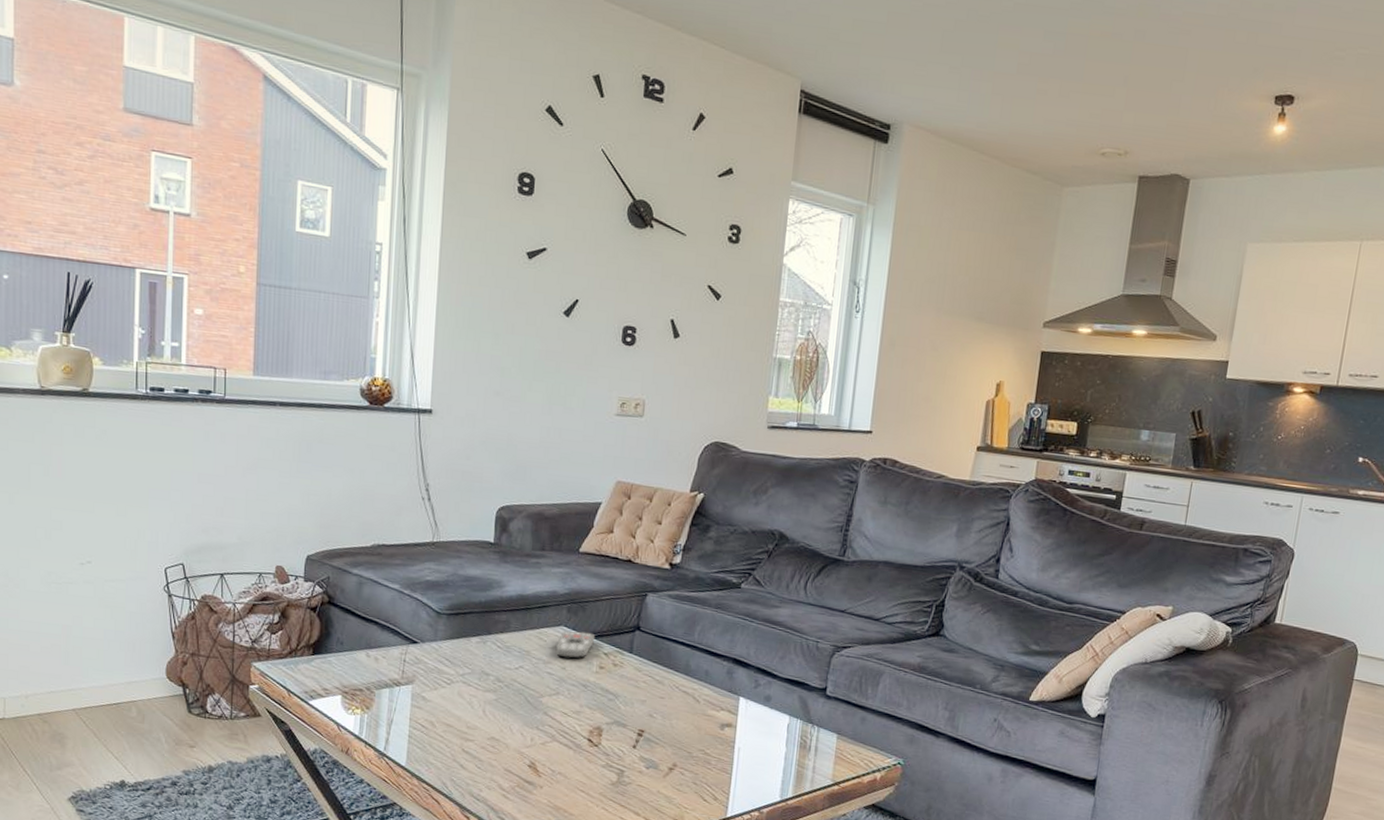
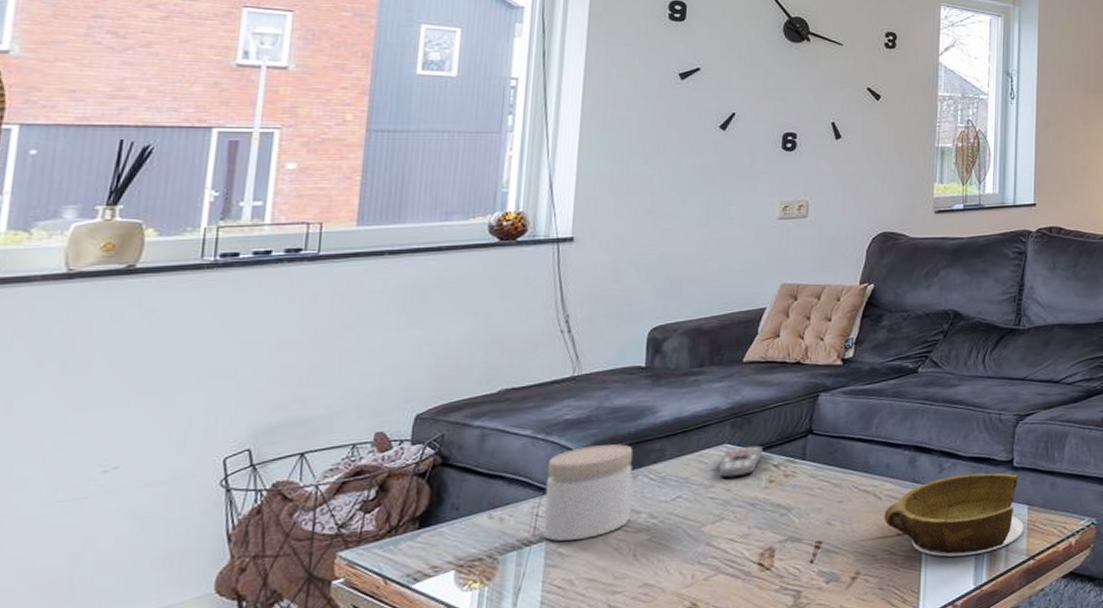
jar: none [409,607,484,689] -> present [542,444,634,542]
bowl: none [701,693,831,771] -> present [884,473,1023,557]

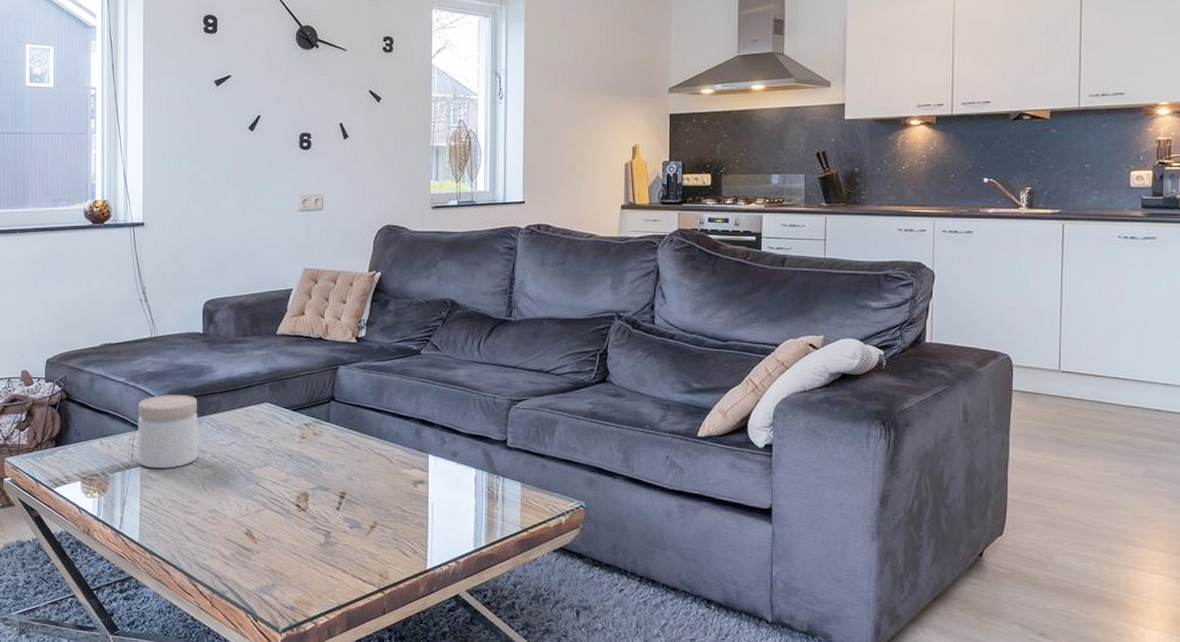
remote control: present [718,445,764,478] -> none [262,406,296,432]
bowl: present [884,473,1023,557] -> none [396,449,517,521]

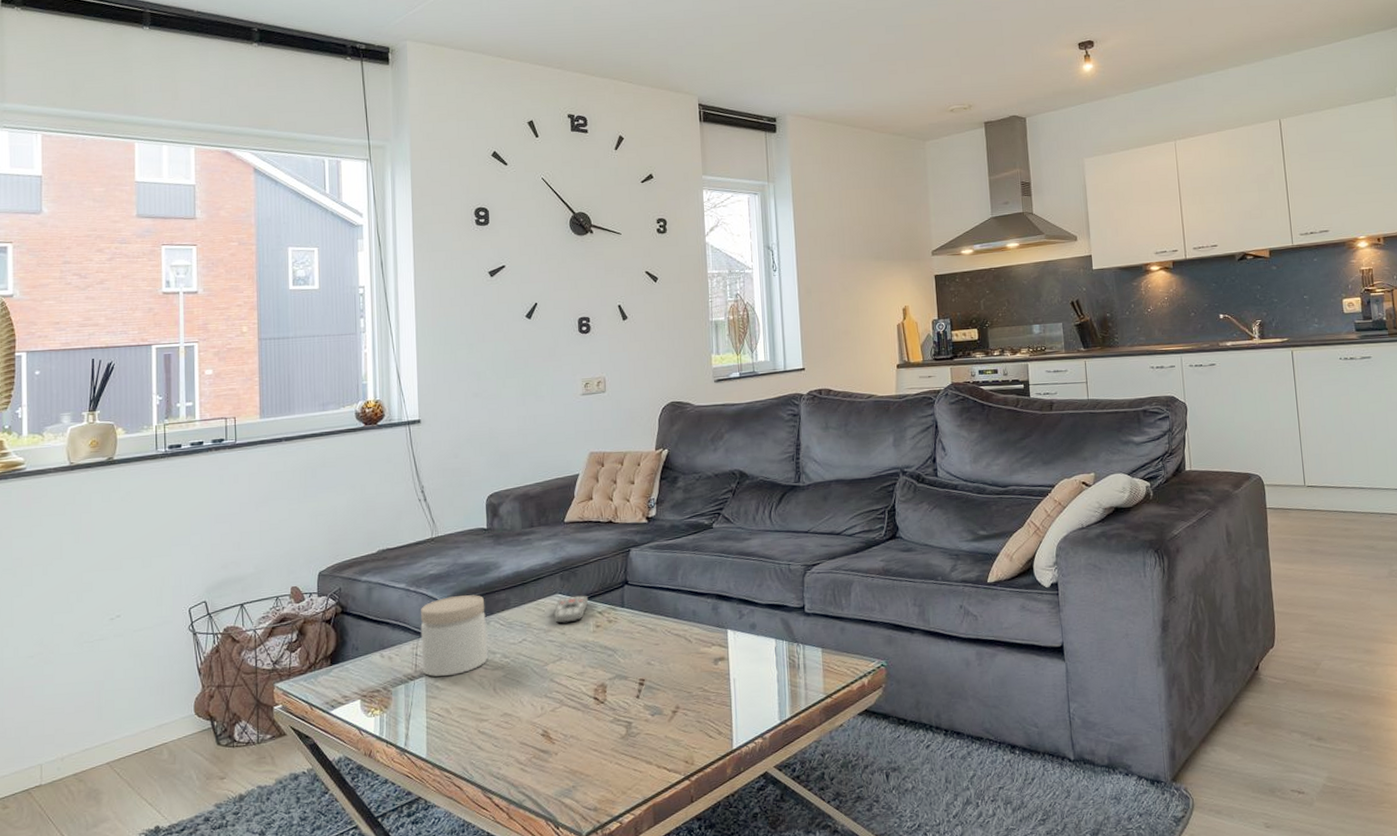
remote control: none [262,406,296,432] -> present [554,595,589,624]

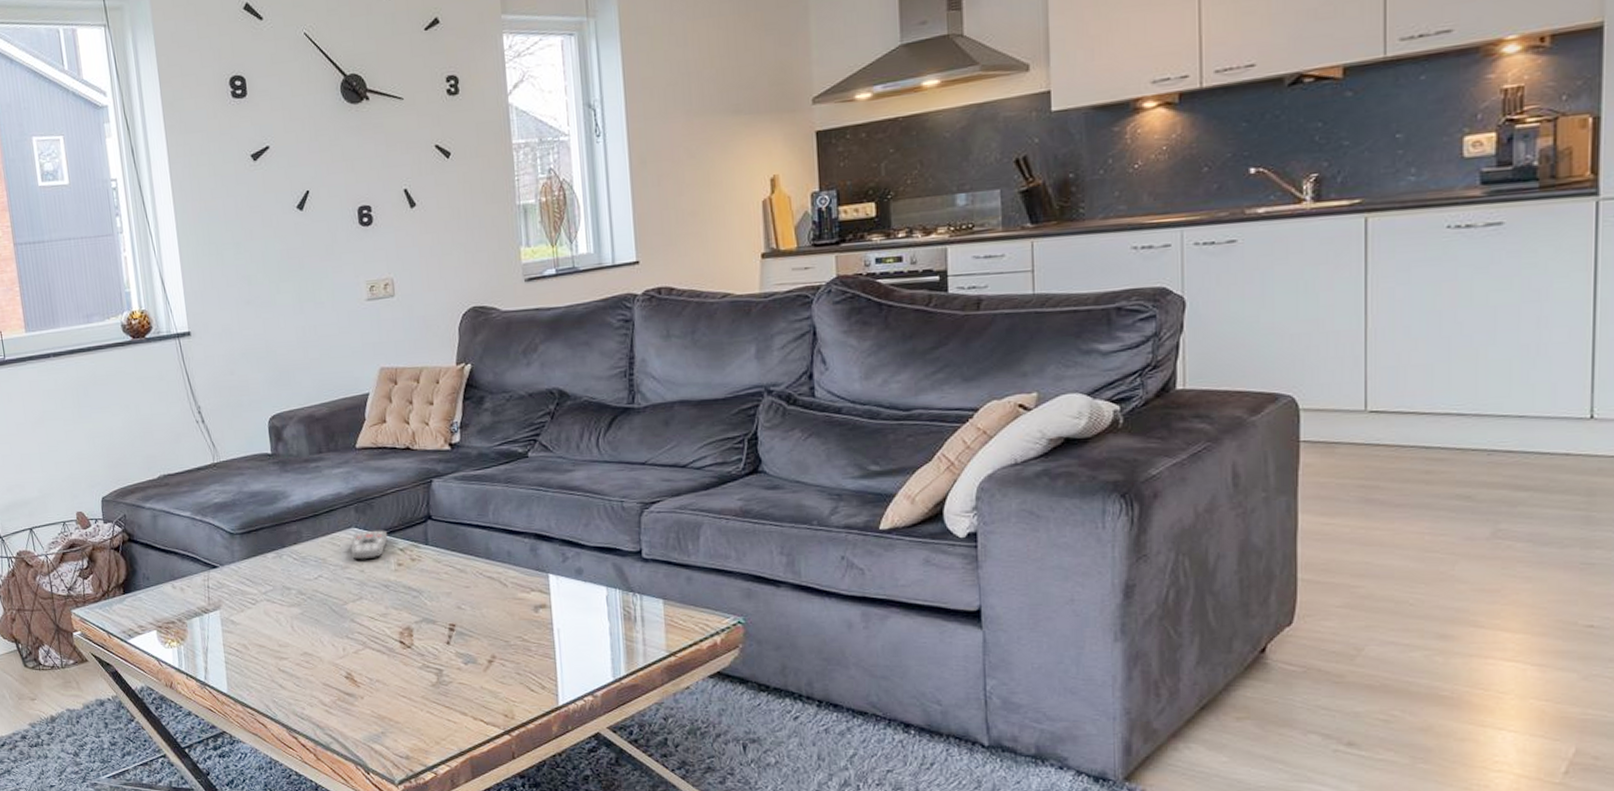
jar: present [420,595,487,677] -> none [209,526,282,611]

